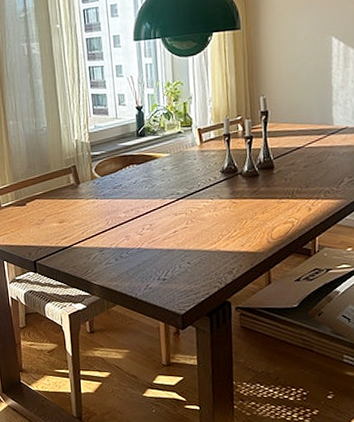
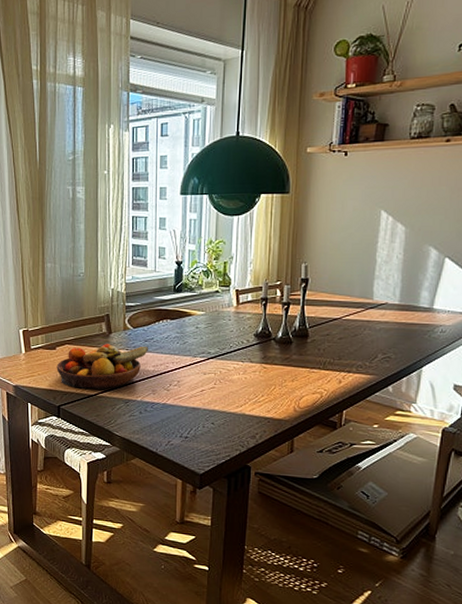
fruit bowl: none [28,193,119,242] -> present [56,344,149,389]

